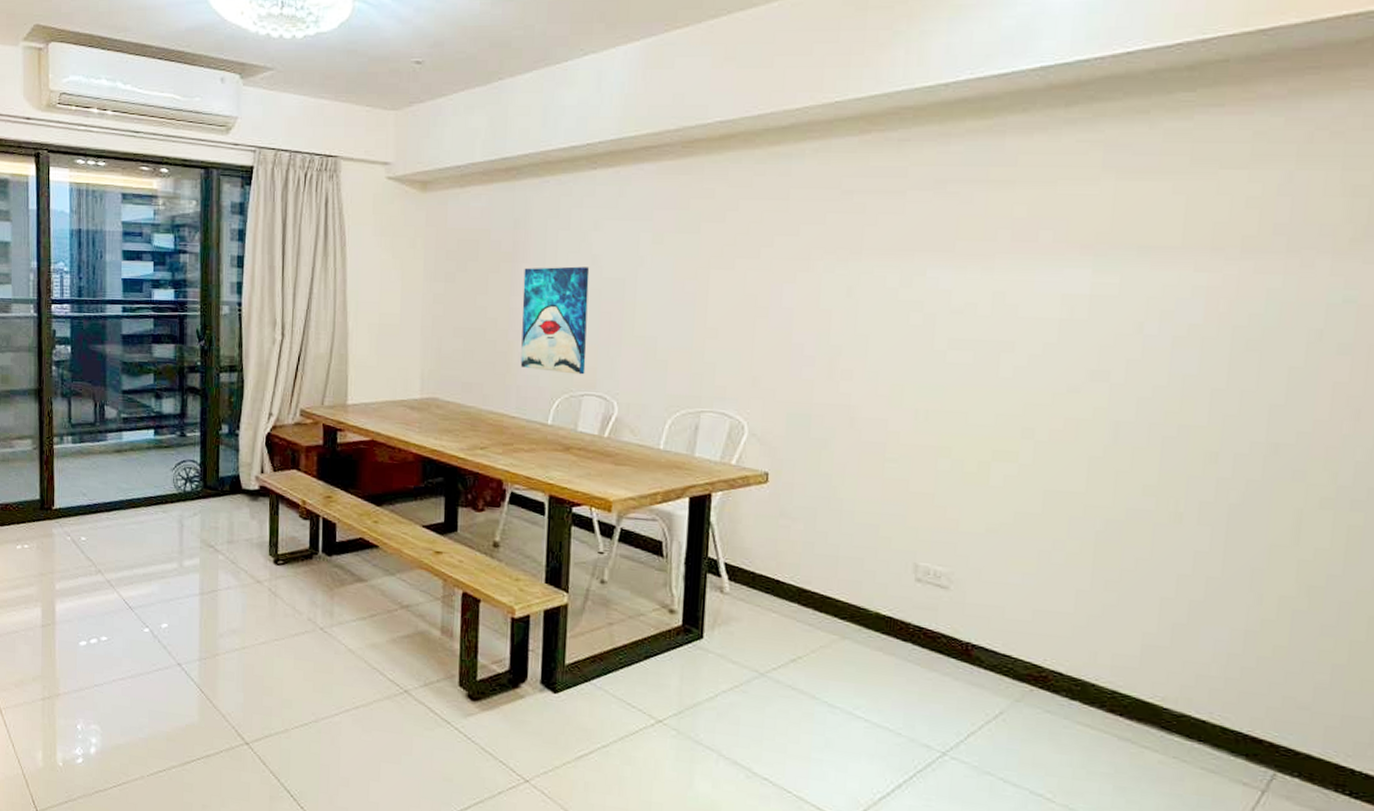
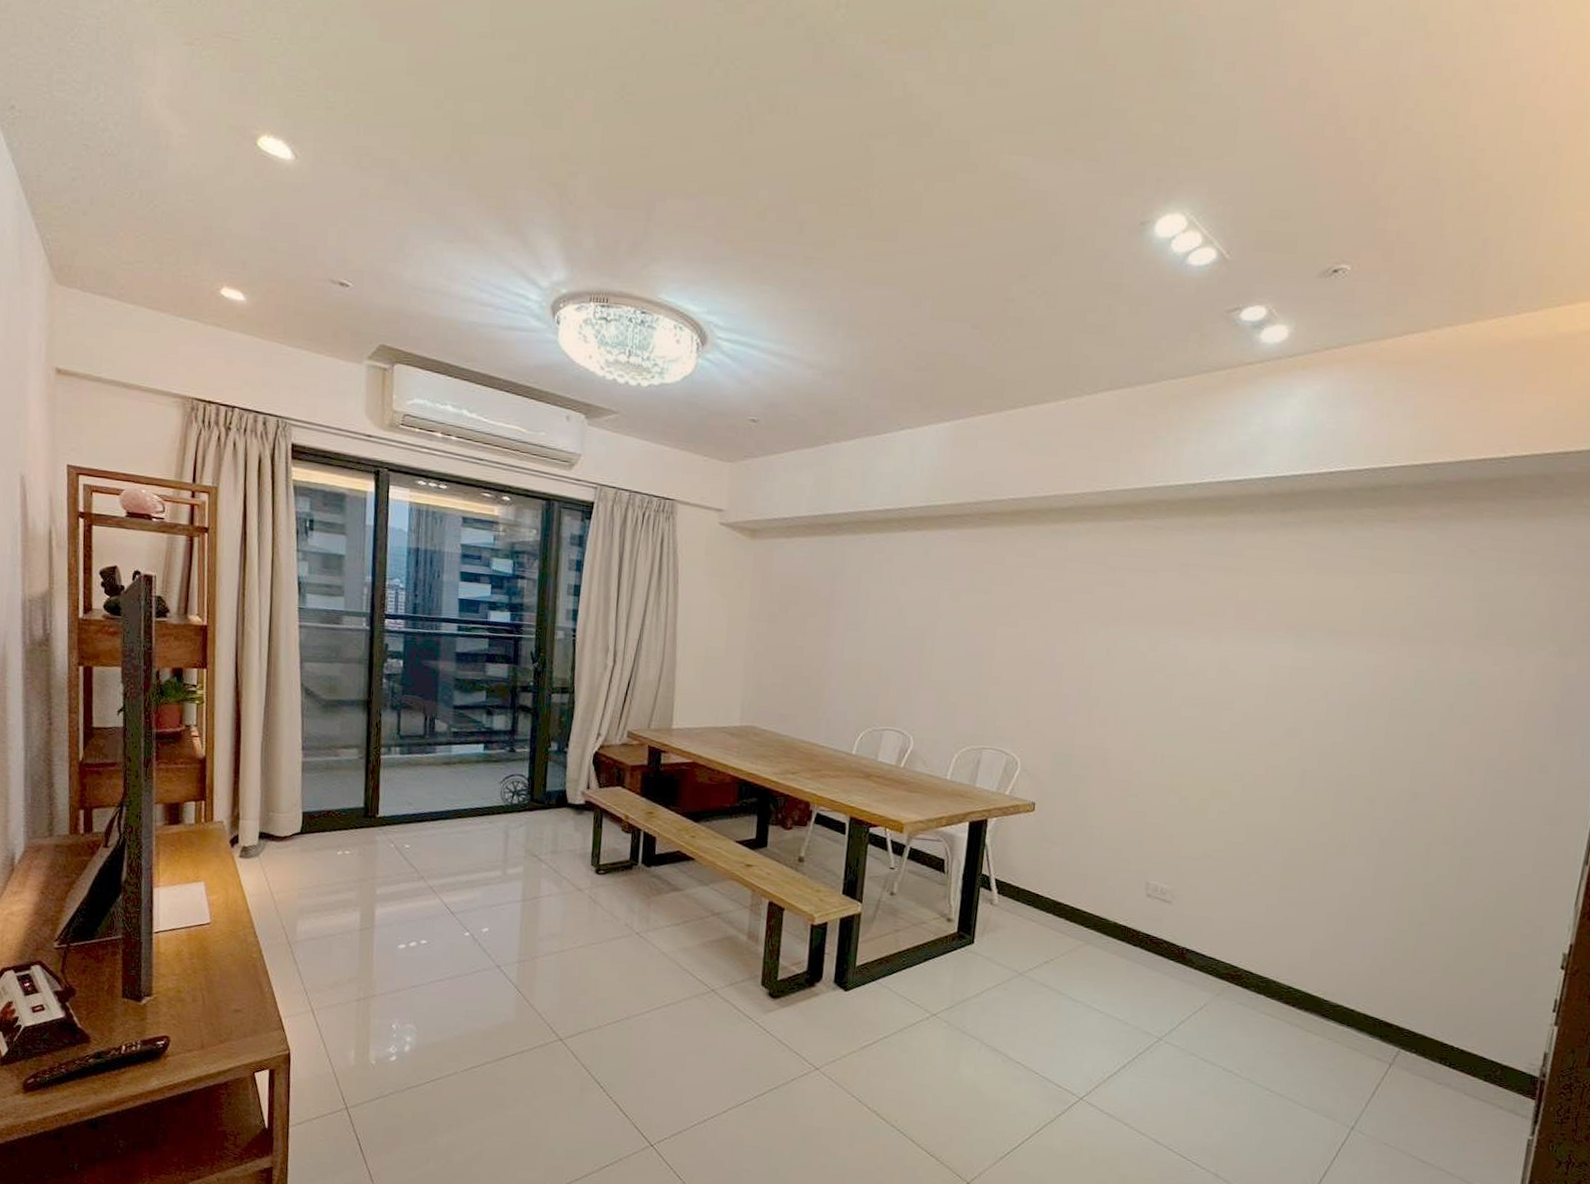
wall art: present [520,266,590,375] -> none [831,614,896,712]

